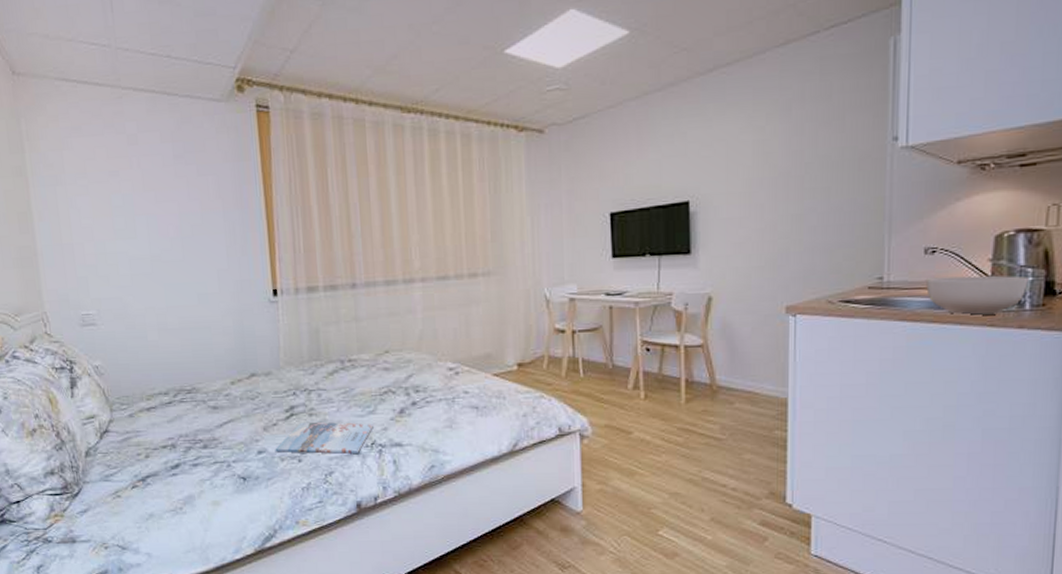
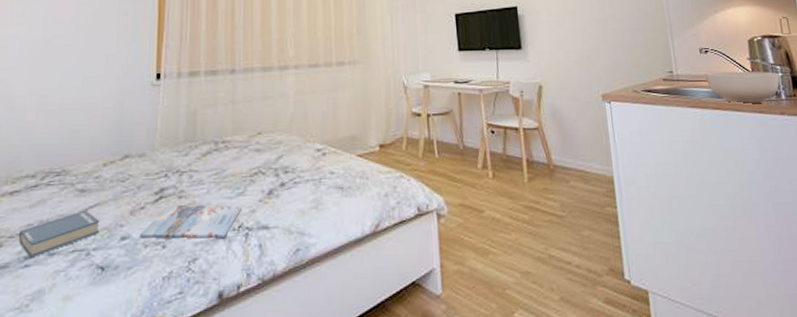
hardback book: none [163,425,237,468] -> present [19,210,100,258]

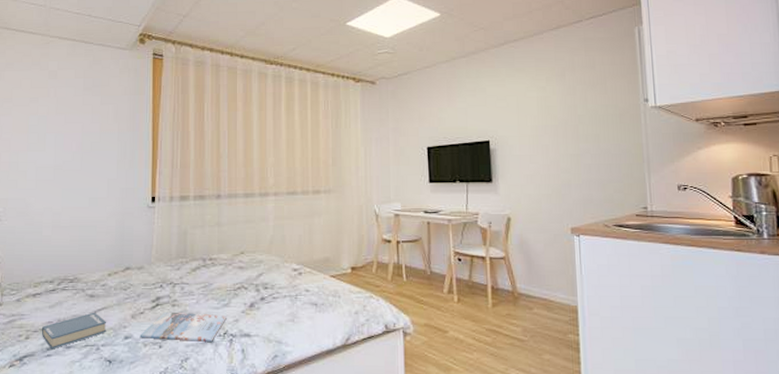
bowl: present [704,71,780,103] -> none [681,209,763,241]

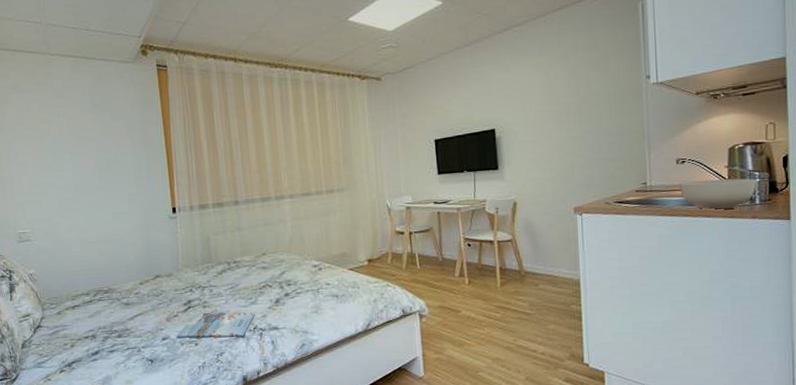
hardback book: present [42,312,107,350] -> none [85,318,145,354]
bowl: none [681,209,763,241] -> present [678,178,756,210]

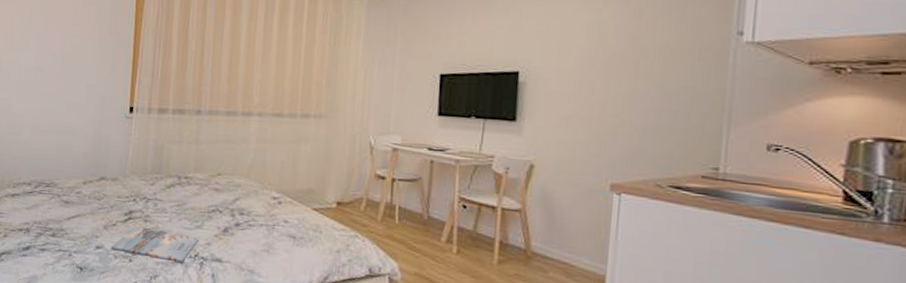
bowl: present [678,178,756,210] -> none [766,175,888,223]

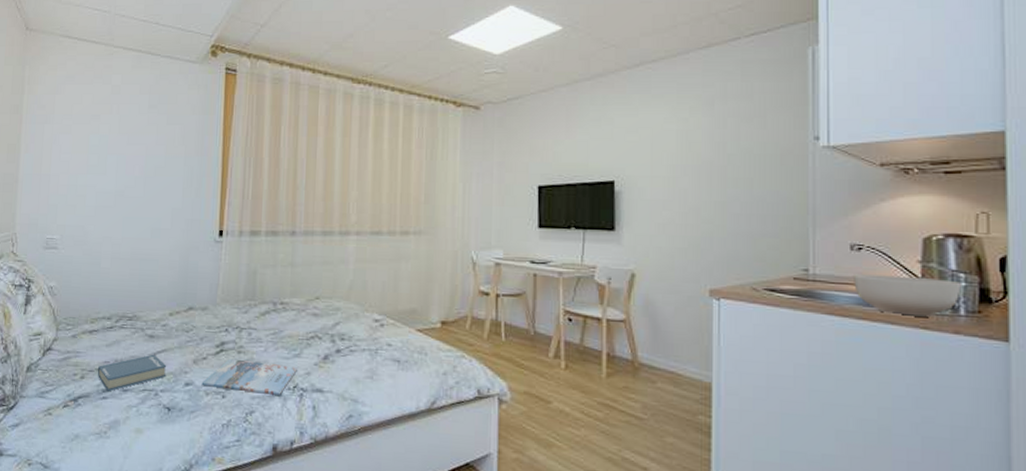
hardback book: none [19,218,80,250] -> present [98,354,167,392]
bowl: none [766,175,888,223] -> present [852,274,961,317]

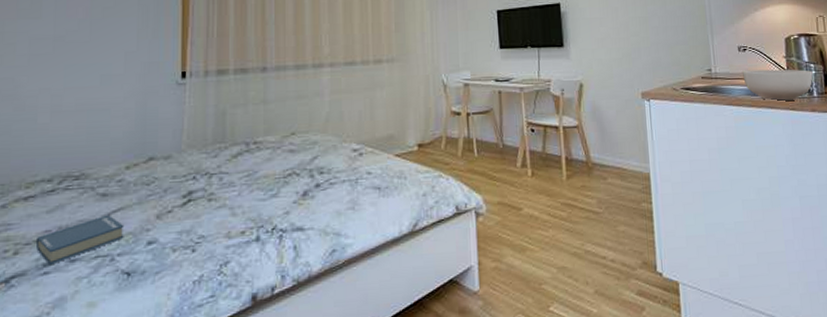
magazine: present [201,358,299,395] -> none [167,206,276,242]

